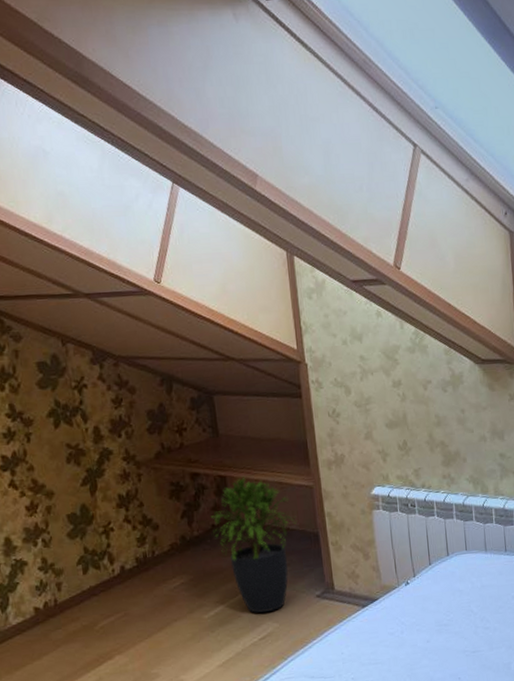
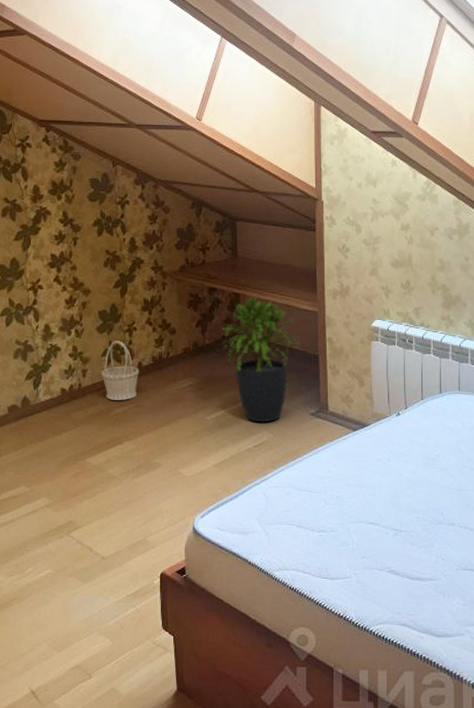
basket: none [78,545,123,613] -> present [101,340,139,400]

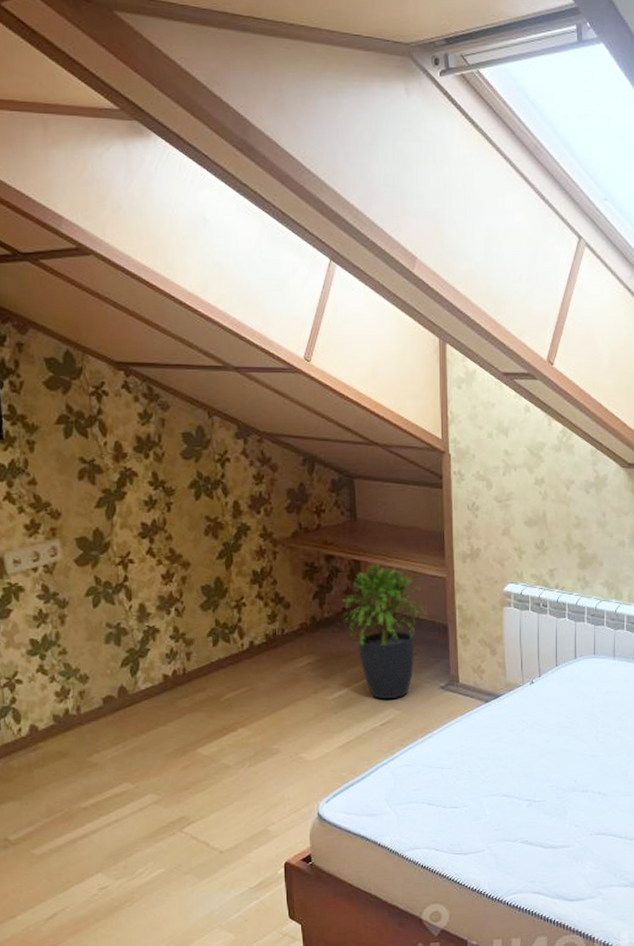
basket: present [101,340,139,400] -> none [207,618,251,684]

